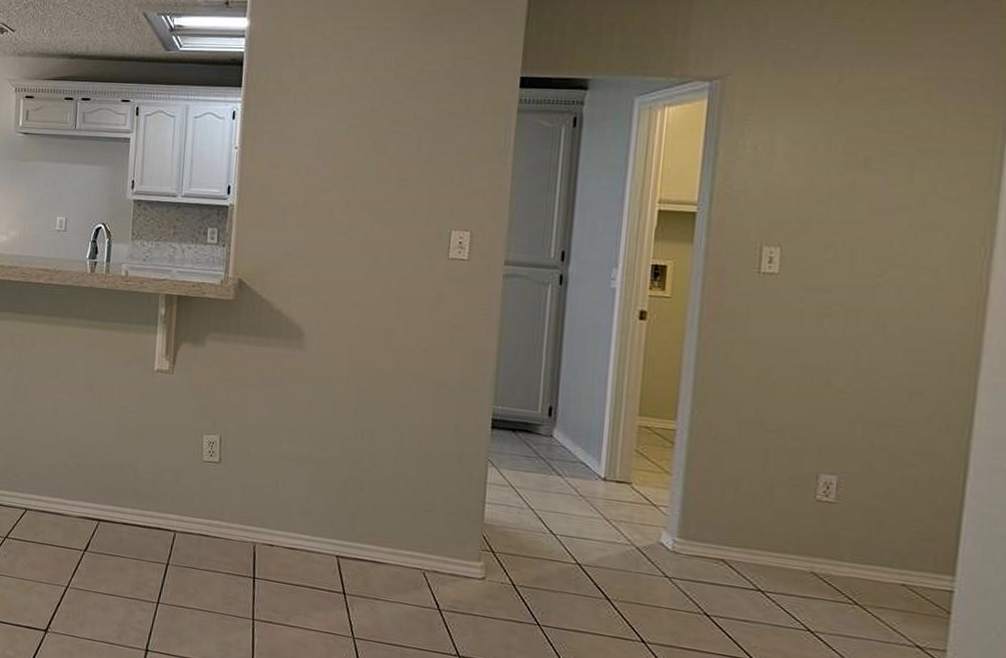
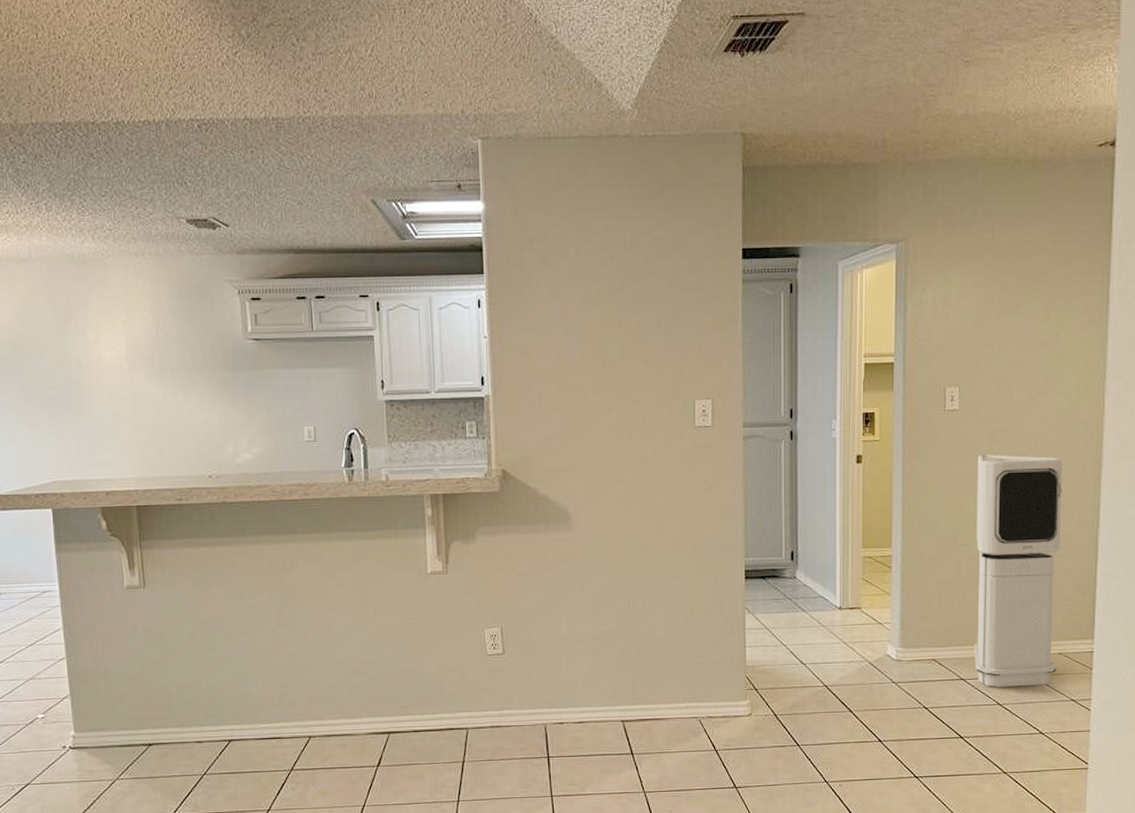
air purifier: none [778,329,921,620] -> present [974,455,1063,687]

